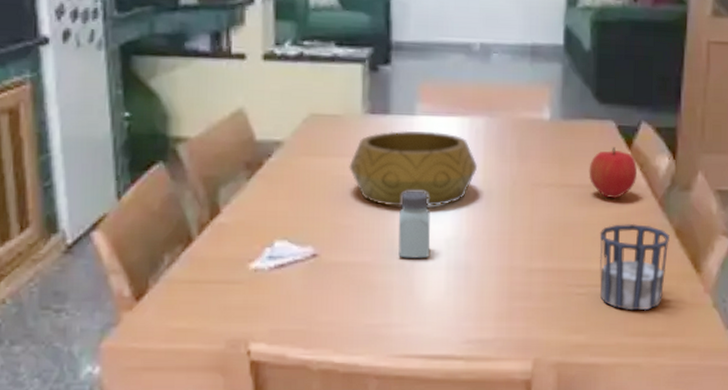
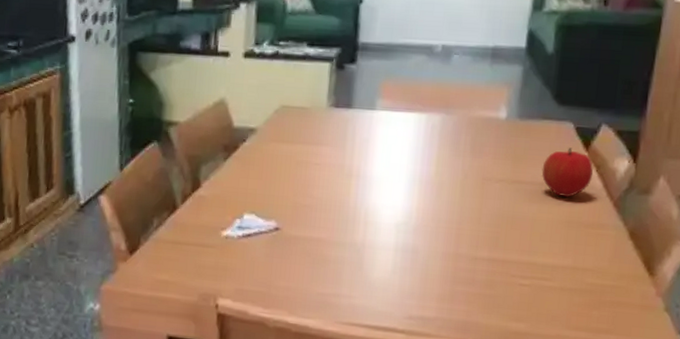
decorative bowl: present [349,130,478,207] -> none [312,123,432,193]
saltshaker: present [398,190,431,259] -> none [351,178,383,240]
cup: present [599,223,670,311] -> none [544,222,623,307]

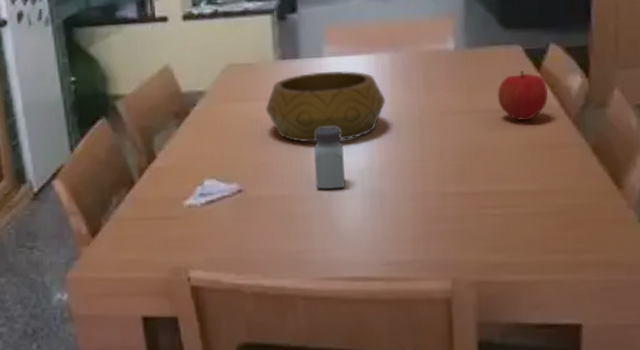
decorative bowl: none [312,123,432,193] -> present [265,71,386,143]
saltshaker: none [351,178,383,240] -> present [314,126,346,189]

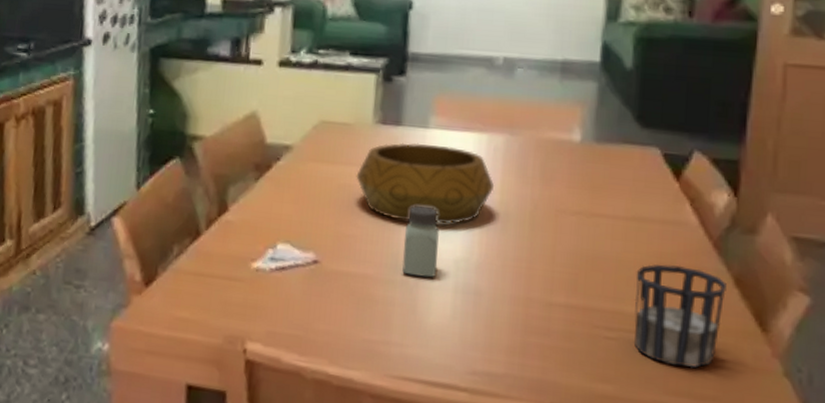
fruit: present [497,70,549,121] -> none [625,177,687,236]
cup: none [512,143,587,229] -> present [634,264,727,368]

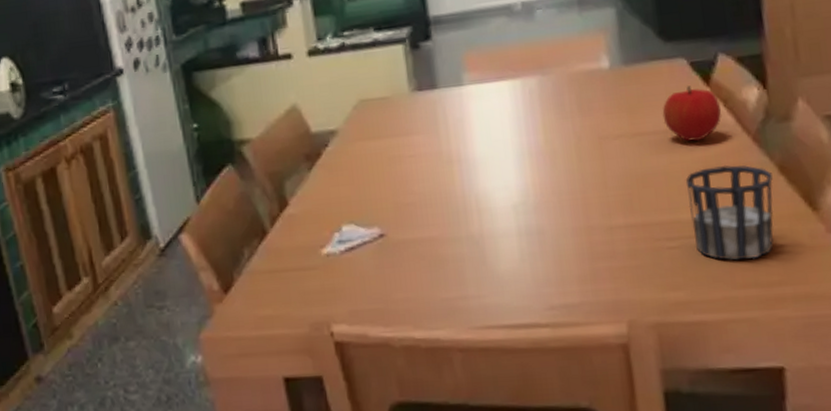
decorative bowl: present [356,143,495,224] -> none [403,98,537,179]
saltshaker: present [402,205,439,278] -> none [460,160,498,229]
fruit: none [625,177,687,236] -> present [662,86,723,141]

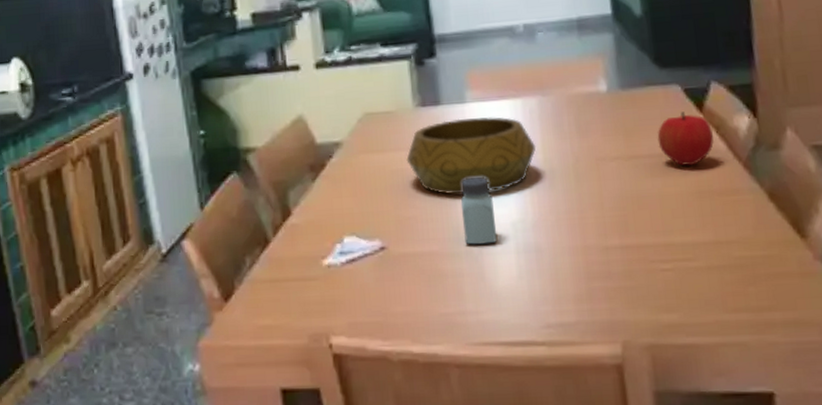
decorative bowl: none [403,98,537,179] -> present [406,117,536,195]
saltshaker: none [460,160,498,229] -> present [461,176,497,245]
cup: present [685,165,774,261] -> none [679,190,764,285]

